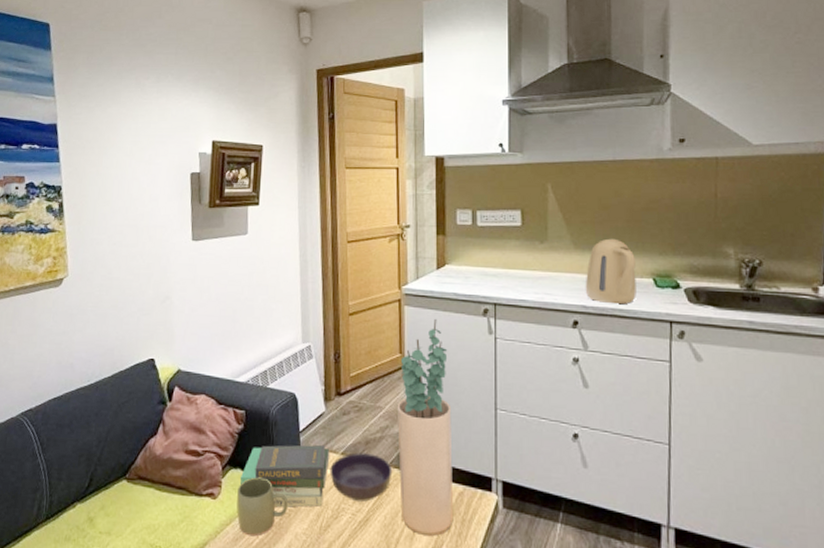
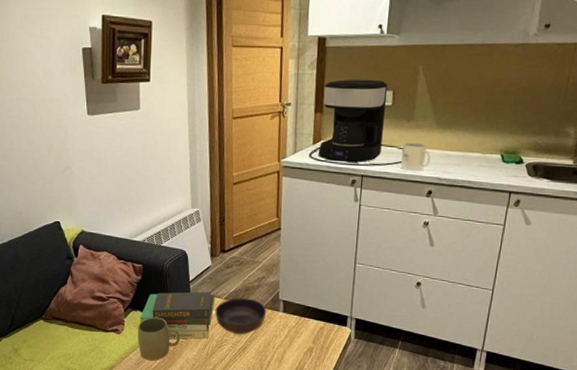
vase: present [397,319,454,536] -> none [272,189,319,359]
coffee maker: none [433,198,540,294] -> present [309,79,404,167]
mug: none [538,265,572,299] -> present [401,142,431,172]
kettle: present [585,238,636,305] -> none [441,118,489,177]

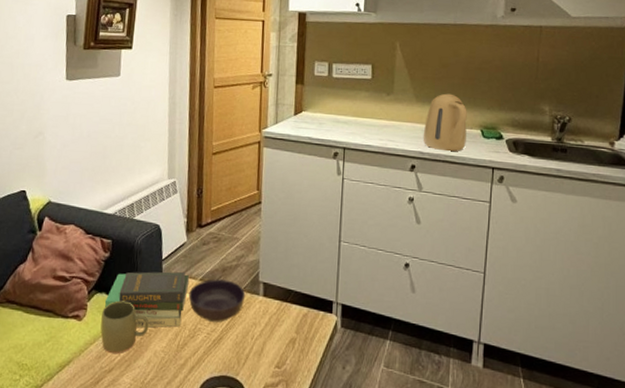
coffee maker: present [309,79,404,167] -> none [290,53,385,139]
mug: present [401,142,431,172] -> none [383,115,412,146]
kettle: none [441,118,489,177] -> present [423,93,467,152]

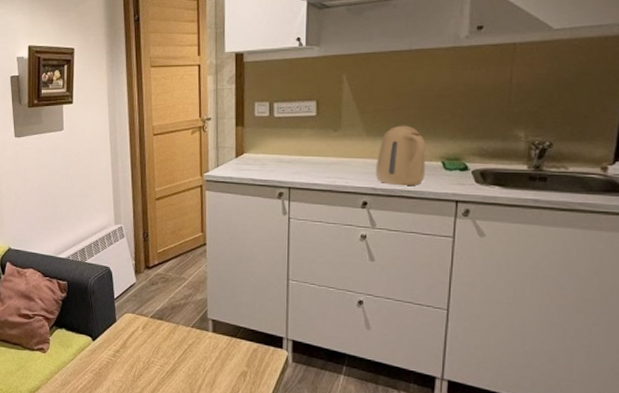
mug: present [100,300,150,353] -> none [62,335,106,382]
books: present [104,271,190,328] -> none [64,309,141,360]
bowl: present [188,279,246,323] -> none [141,316,195,356]

